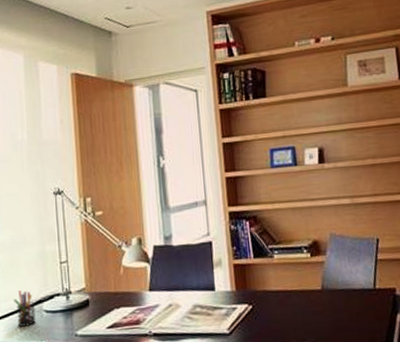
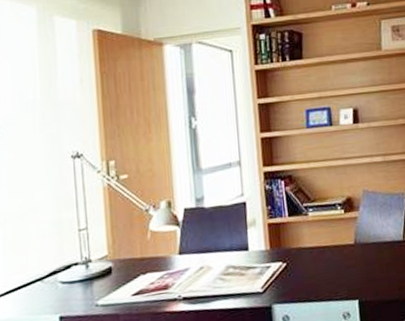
pen holder: present [14,290,36,327] -> none [23,262,49,301]

